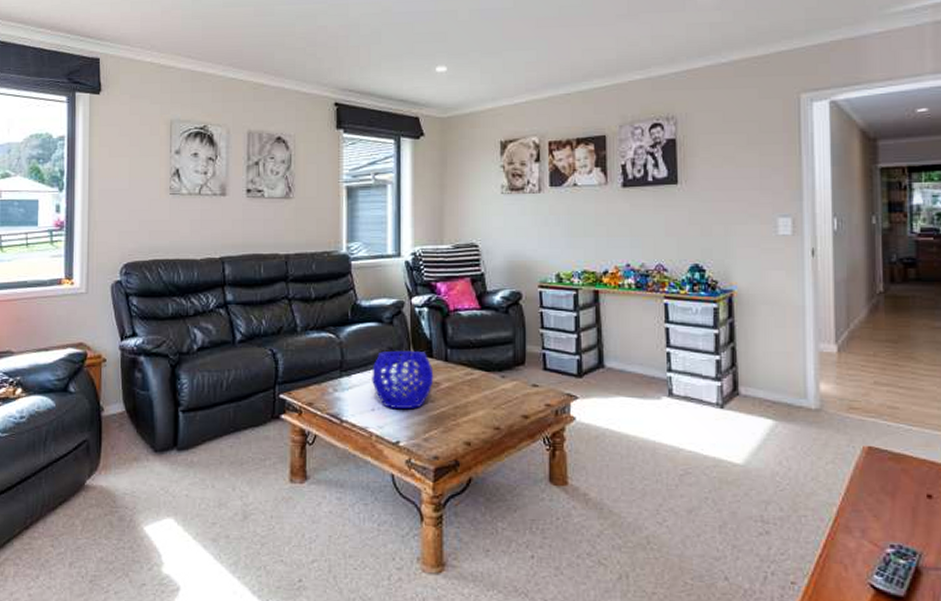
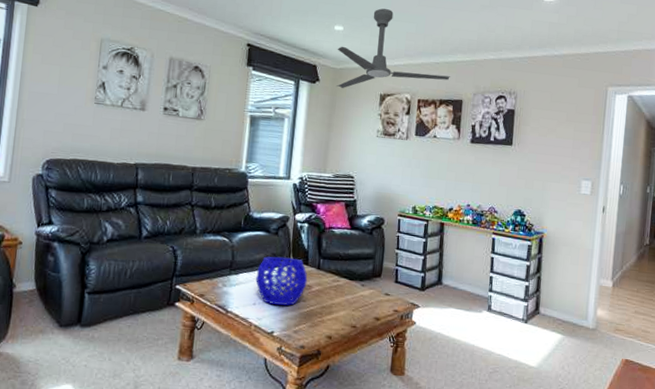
ceiling fan: none [442,38,587,140] -> present [337,8,450,88]

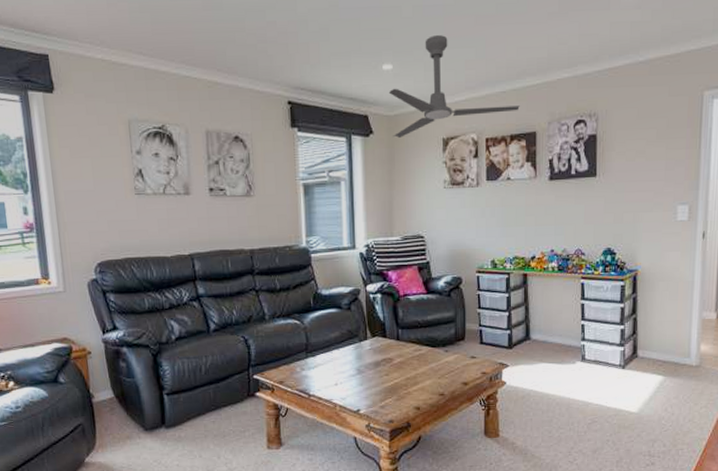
decorative bowl: present [256,256,308,306] -> none [334,332,388,382]

